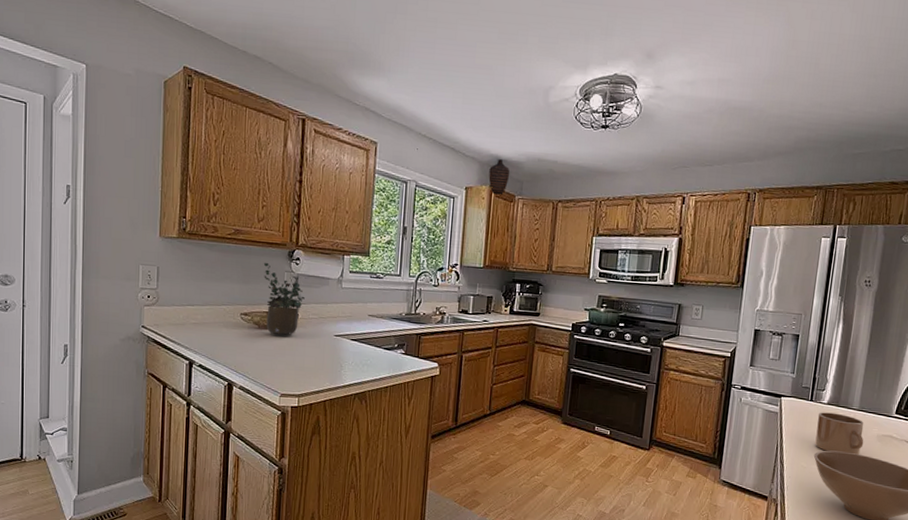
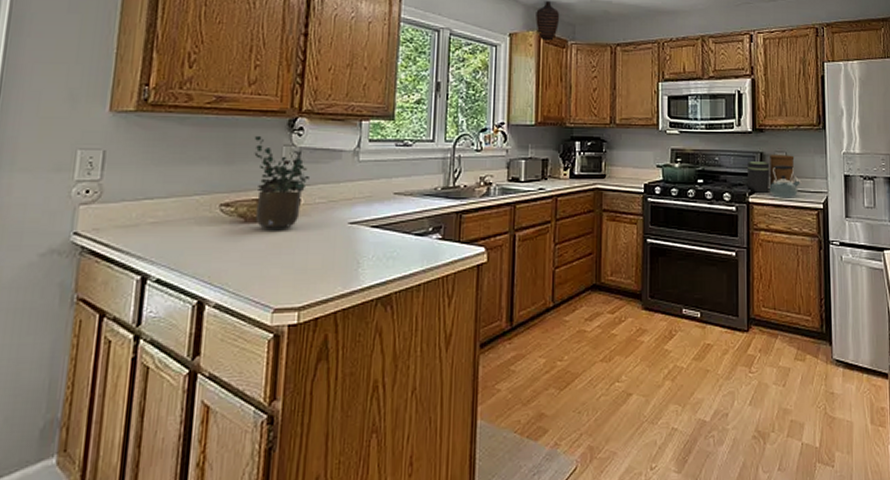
cylinder: none [662,311,686,339] -> present [747,162,770,193]
kettle: none [682,316,714,346] -> present [769,165,802,198]
canister: none [684,307,710,333] -> present [770,155,795,186]

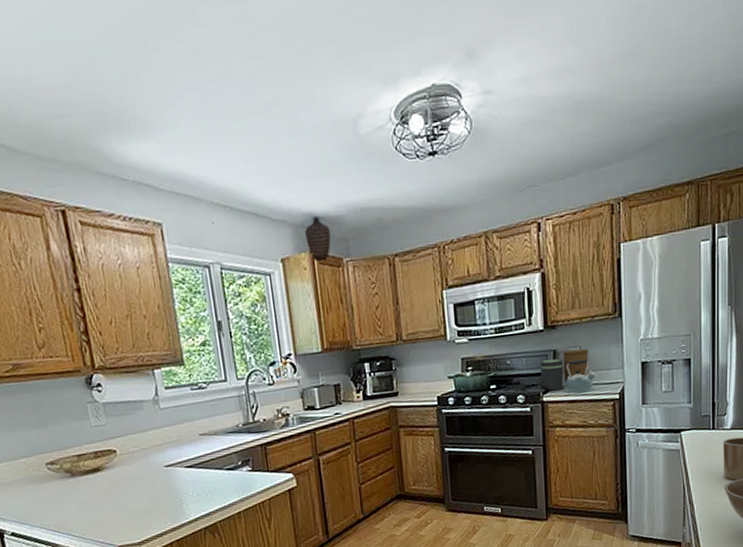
potted plant: present [254,136,309,229] -> none [58,397,119,481]

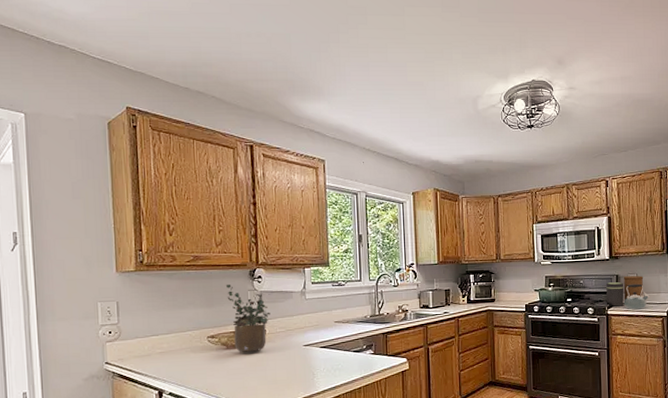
potted plant: none [58,397,119,481] -> present [225,285,270,353]
decorative vase: present [305,217,331,262] -> none [432,164,452,196]

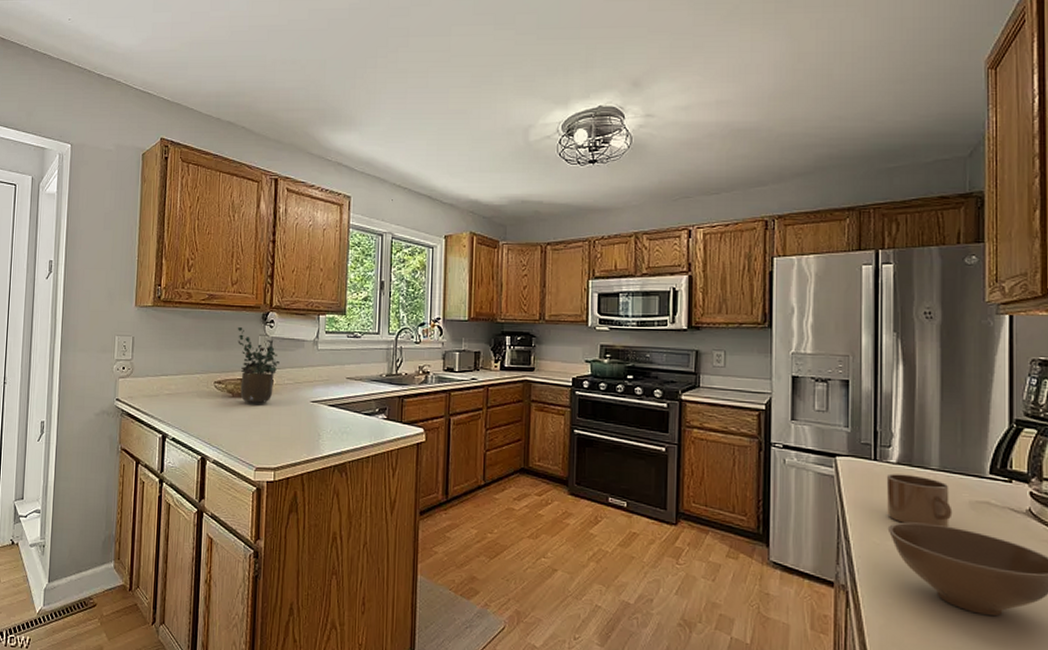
cylinder: present [606,282,624,307] -> none [679,359,706,391]
canister: present [624,276,644,300] -> none [706,353,734,384]
kettle: present [624,283,650,310] -> none [704,363,741,398]

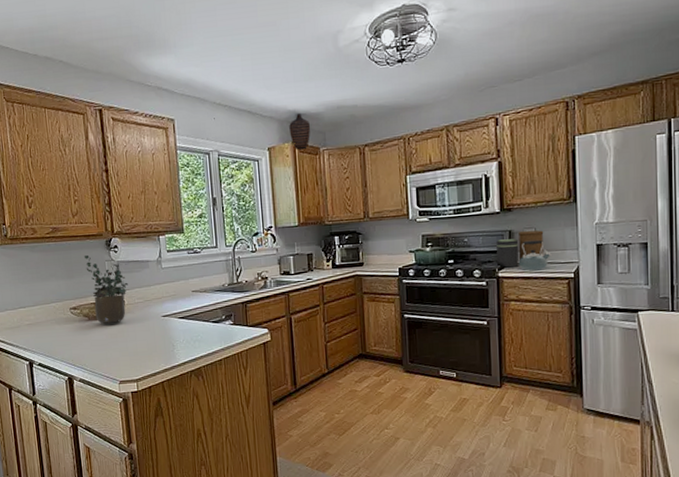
decorative vase: none [469,204,492,242] -> present [289,114,311,150]
cylinder: none [679,359,706,391] -> present [496,239,519,268]
kettle: none [704,363,741,398] -> present [518,240,552,271]
canister: none [706,353,734,384] -> present [519,230,544,260]

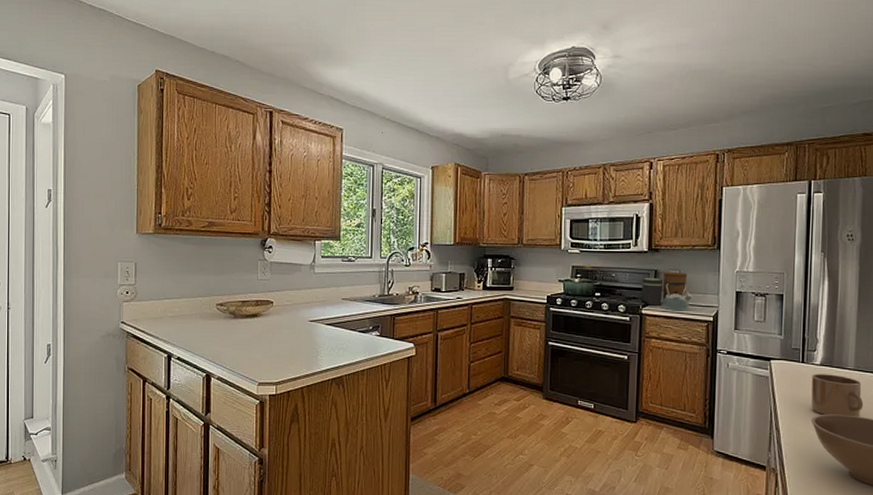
potted plant: present [83,255,128,325] -> none [237,253,278,324]
decorative vase: present [289,114,311,150] -> none [454,137,475,172]

